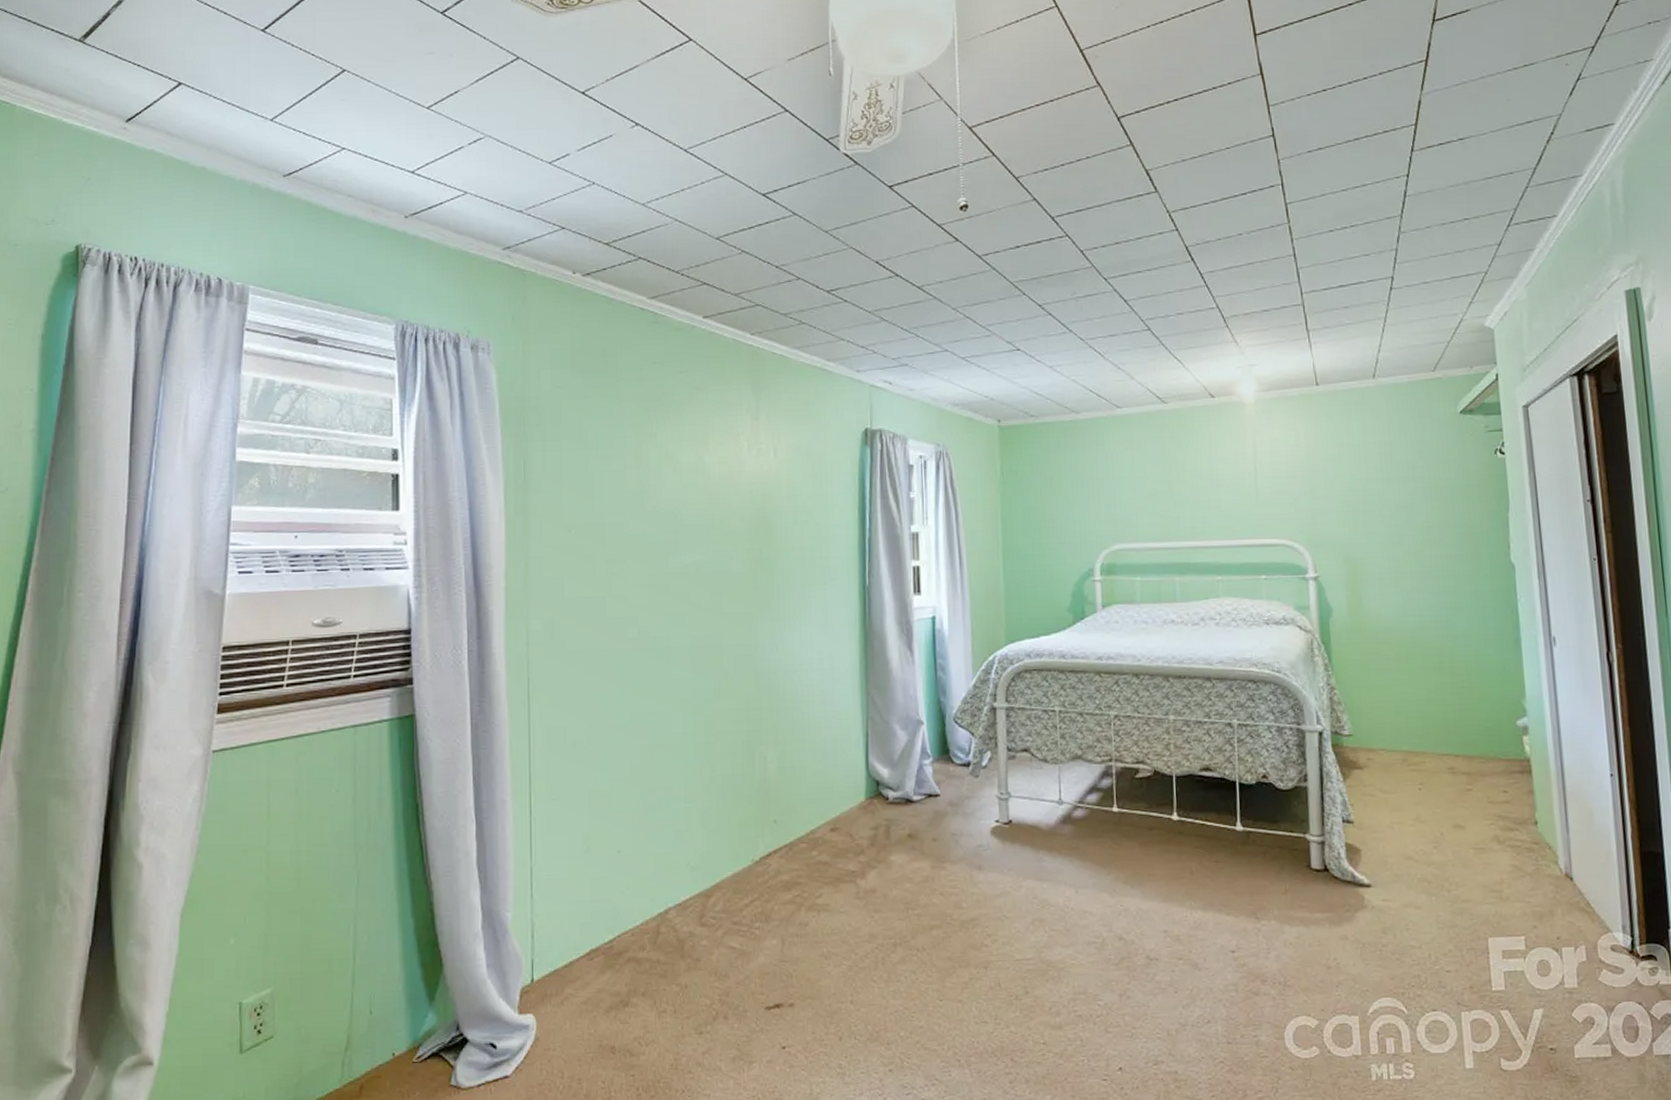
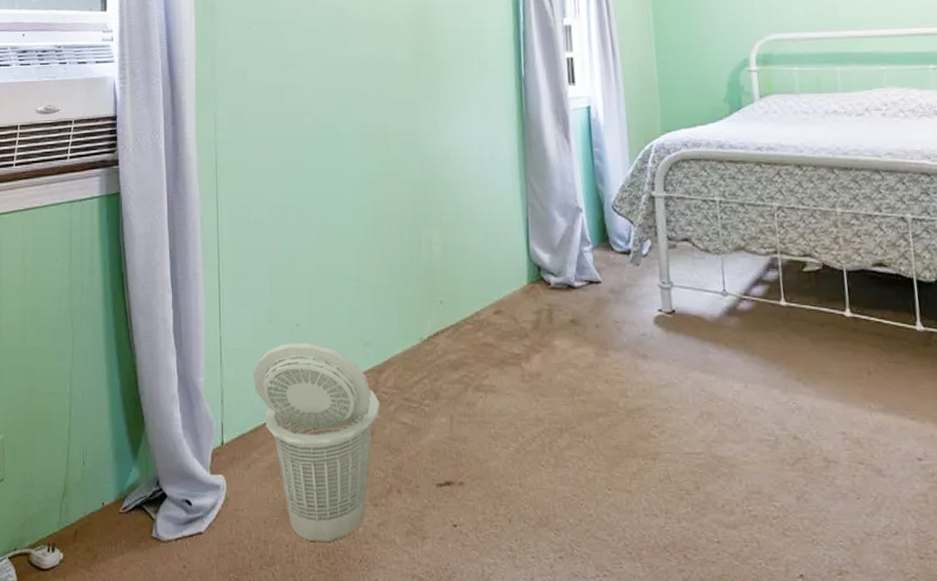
laundry basket: none [567,869,707,1076] -> present [253,342,380,543]

